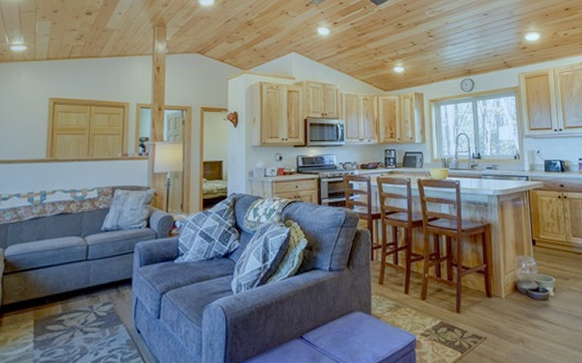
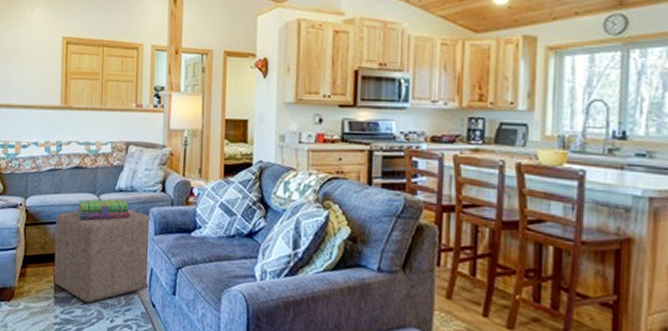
ottoman: none [33,247,134,341] -> present [53,210,149,303]
stack of books: none [61,238,116,262] -> present [77,198,130,220]

